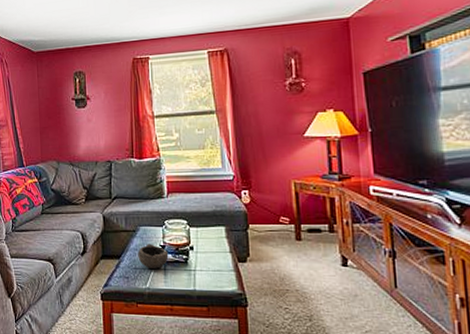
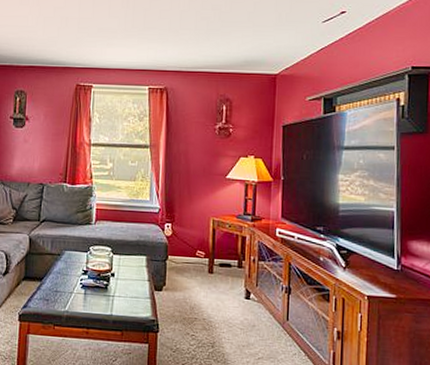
bowl: present [138,244,169,269] -> none [60,268,90,293]

